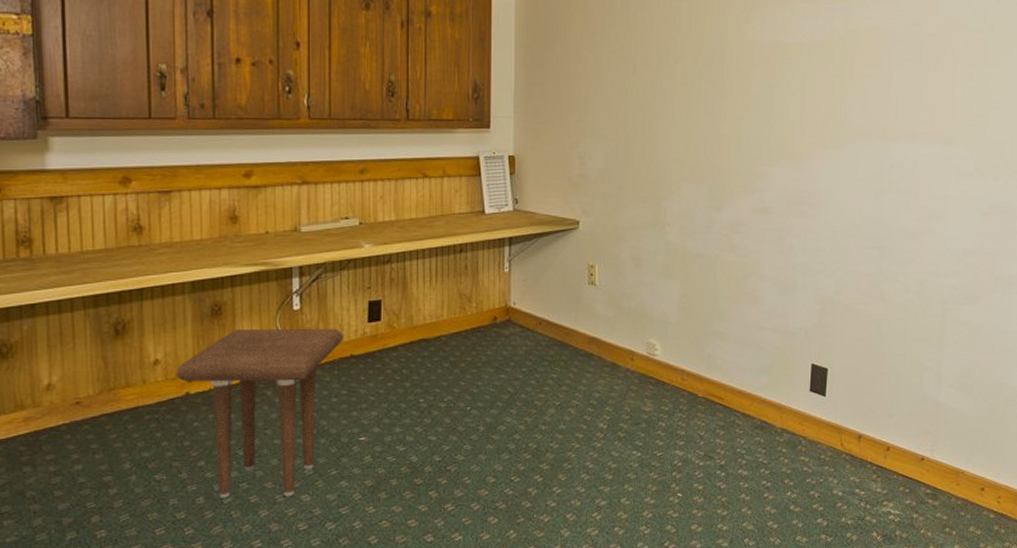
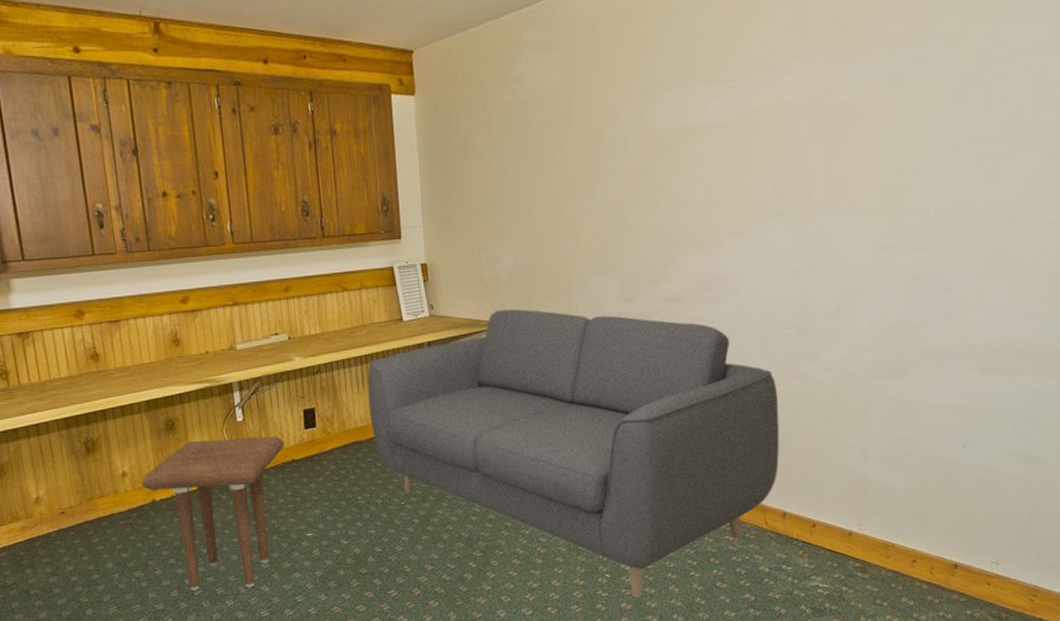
sofa: none [440,210,859,519] -> present [367,309,779,598]

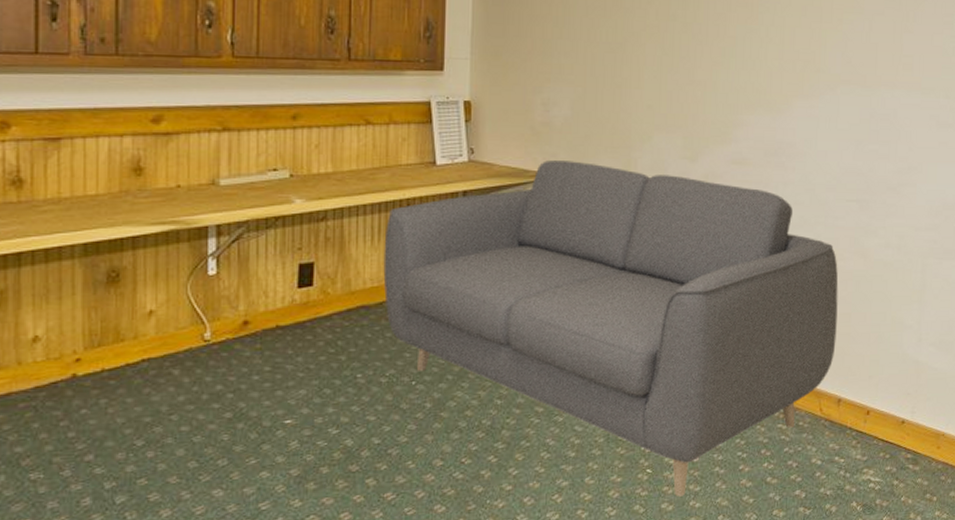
side table: present [141,436,284,591] -> none [59,295,268,498]

